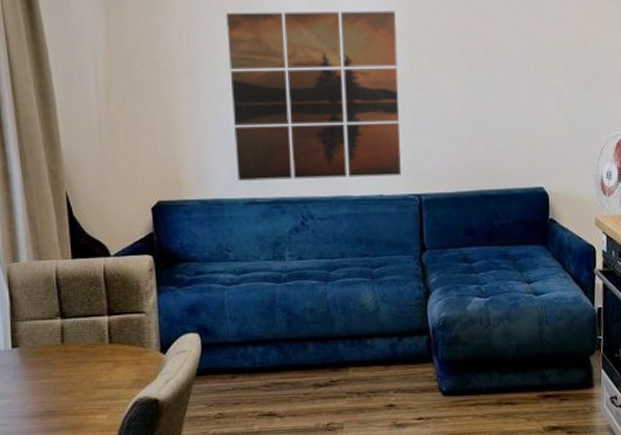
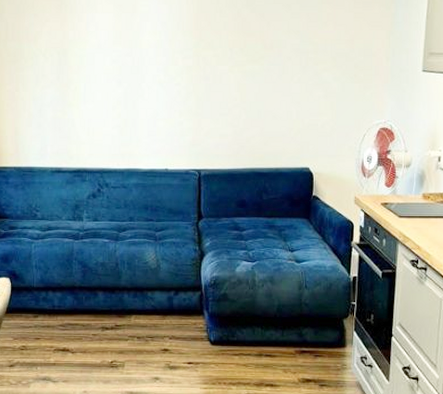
wall art: present [226,11,401,181] -> none [45,11,186,153]

